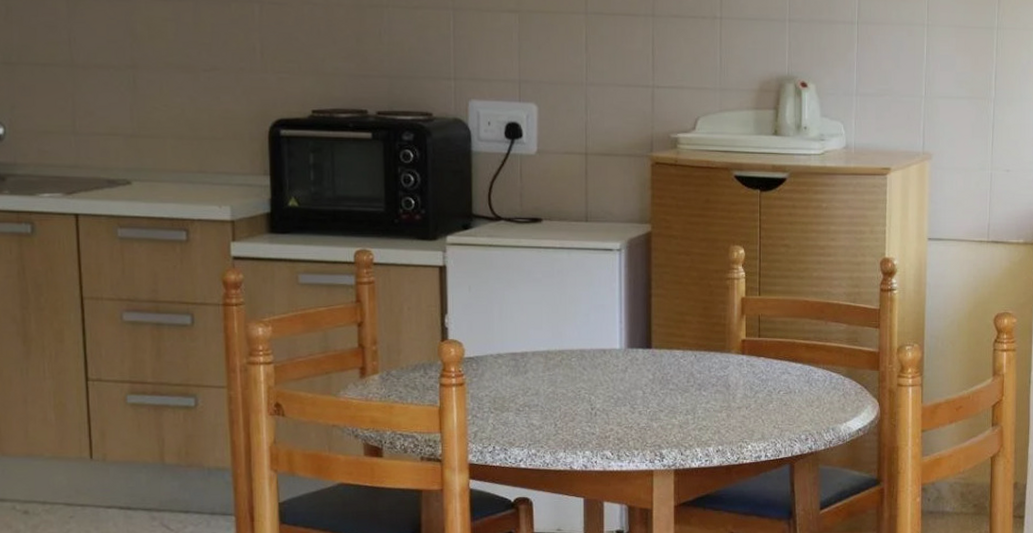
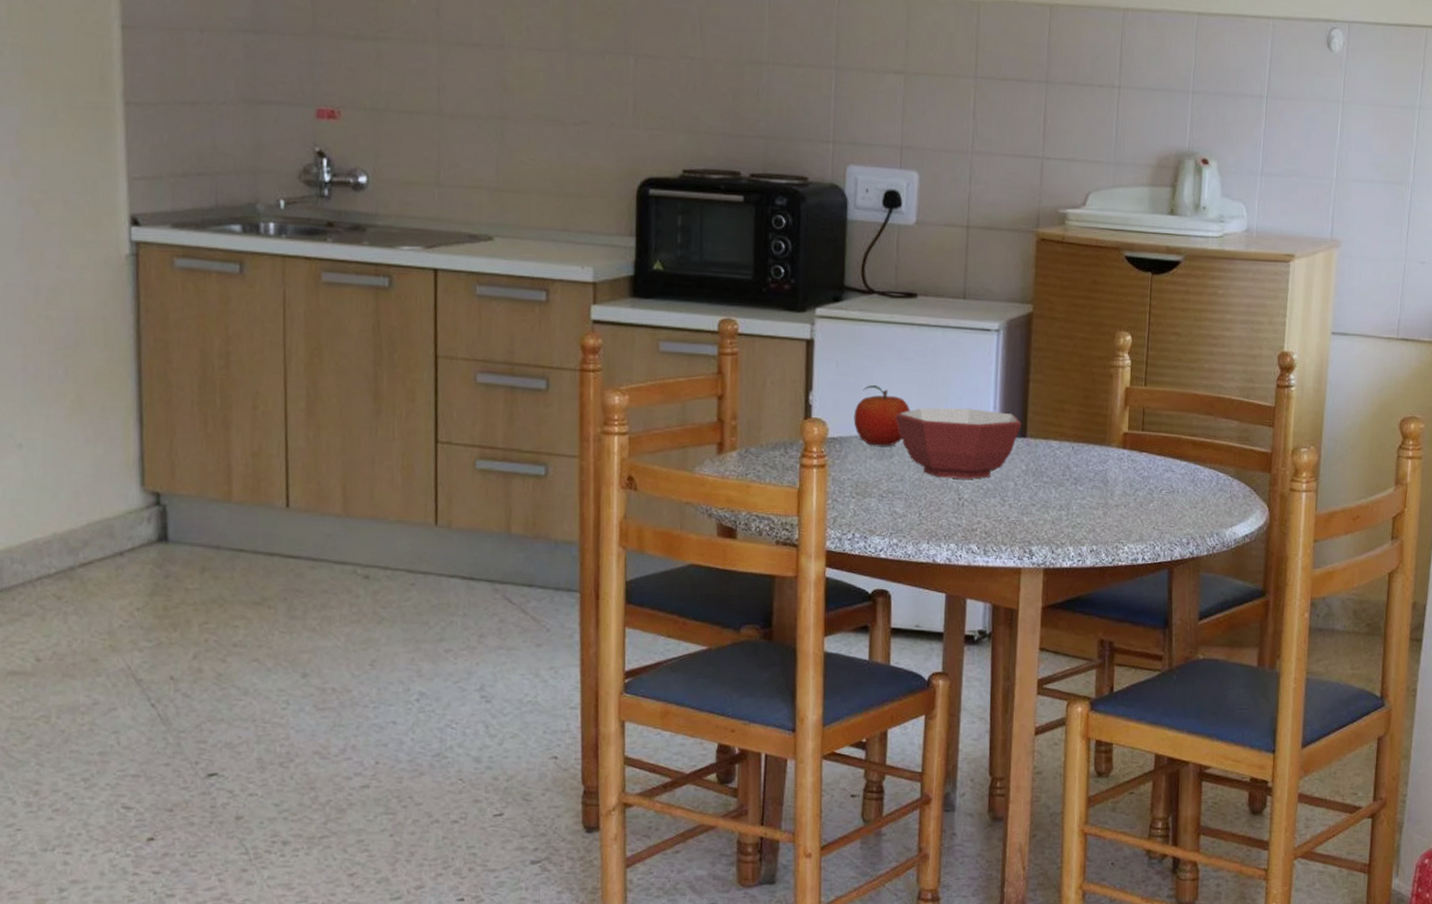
fruit: none [488,305,541,363] -> present [853,384,910,446]
bowl: none [528,324,646,390] -> present [895,407,1022,479]

